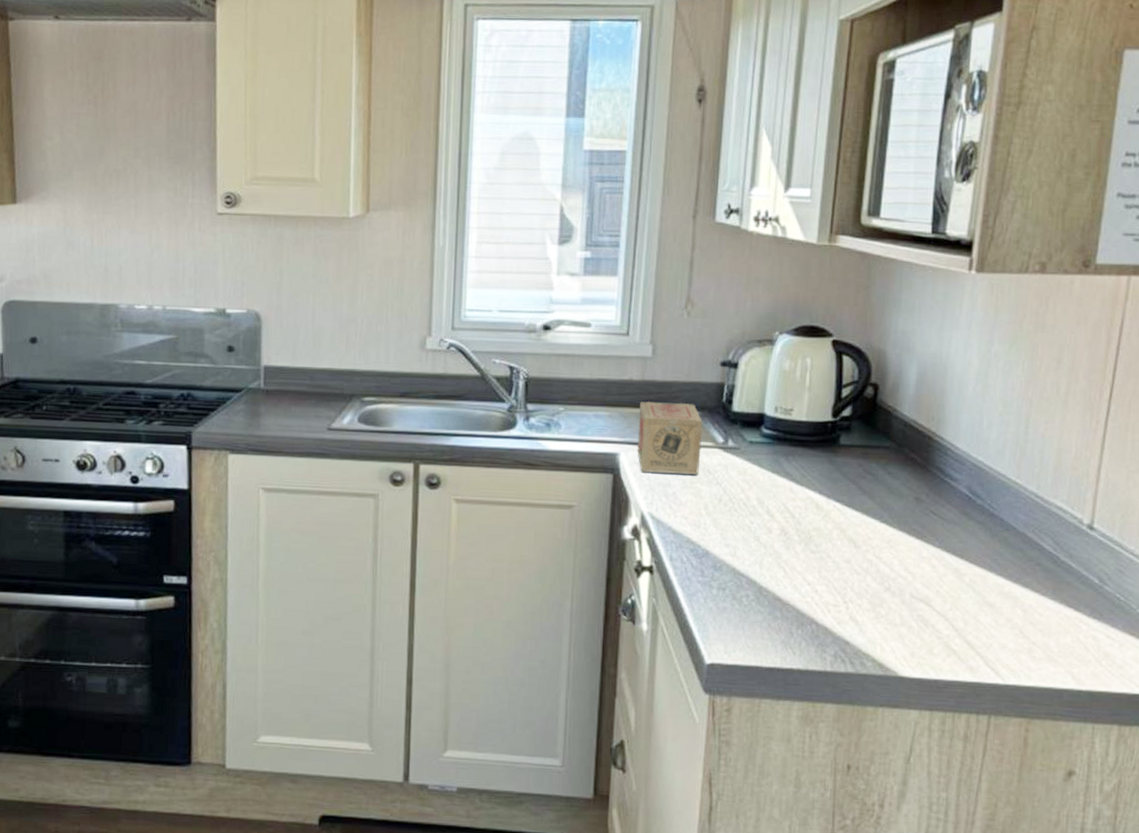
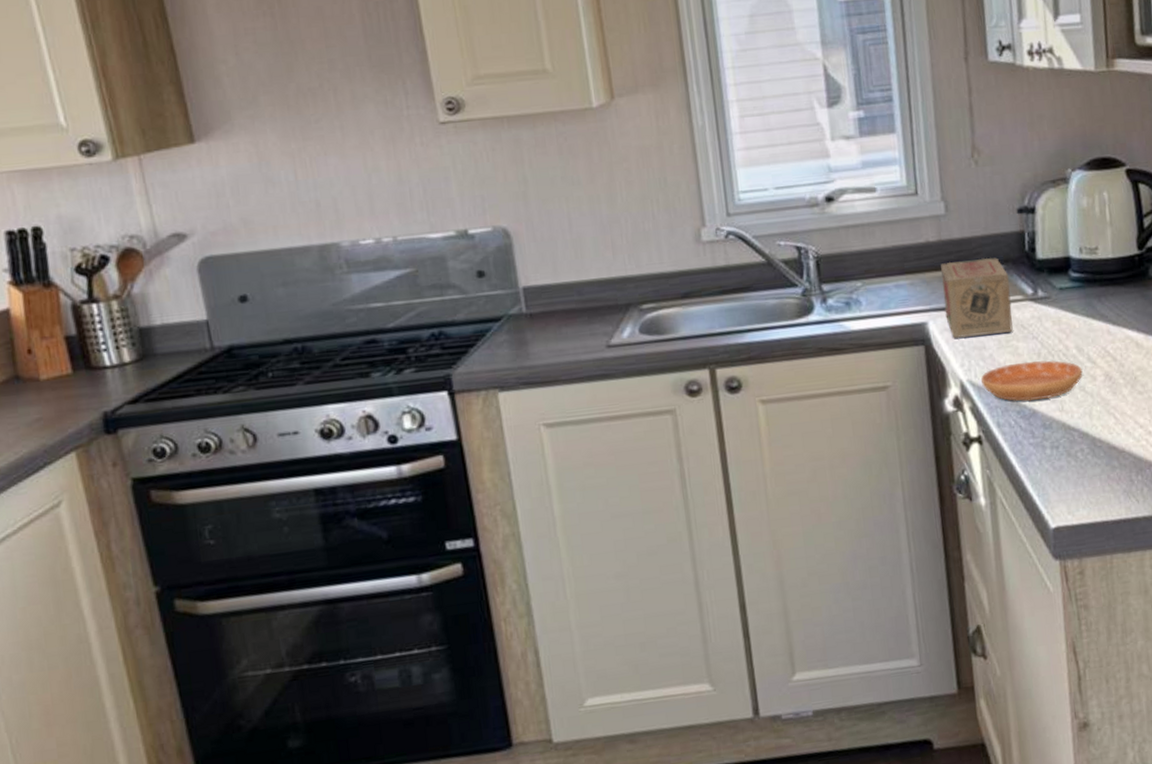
saucer: none [660,504,760,543] -> present [980,360,1083,402]

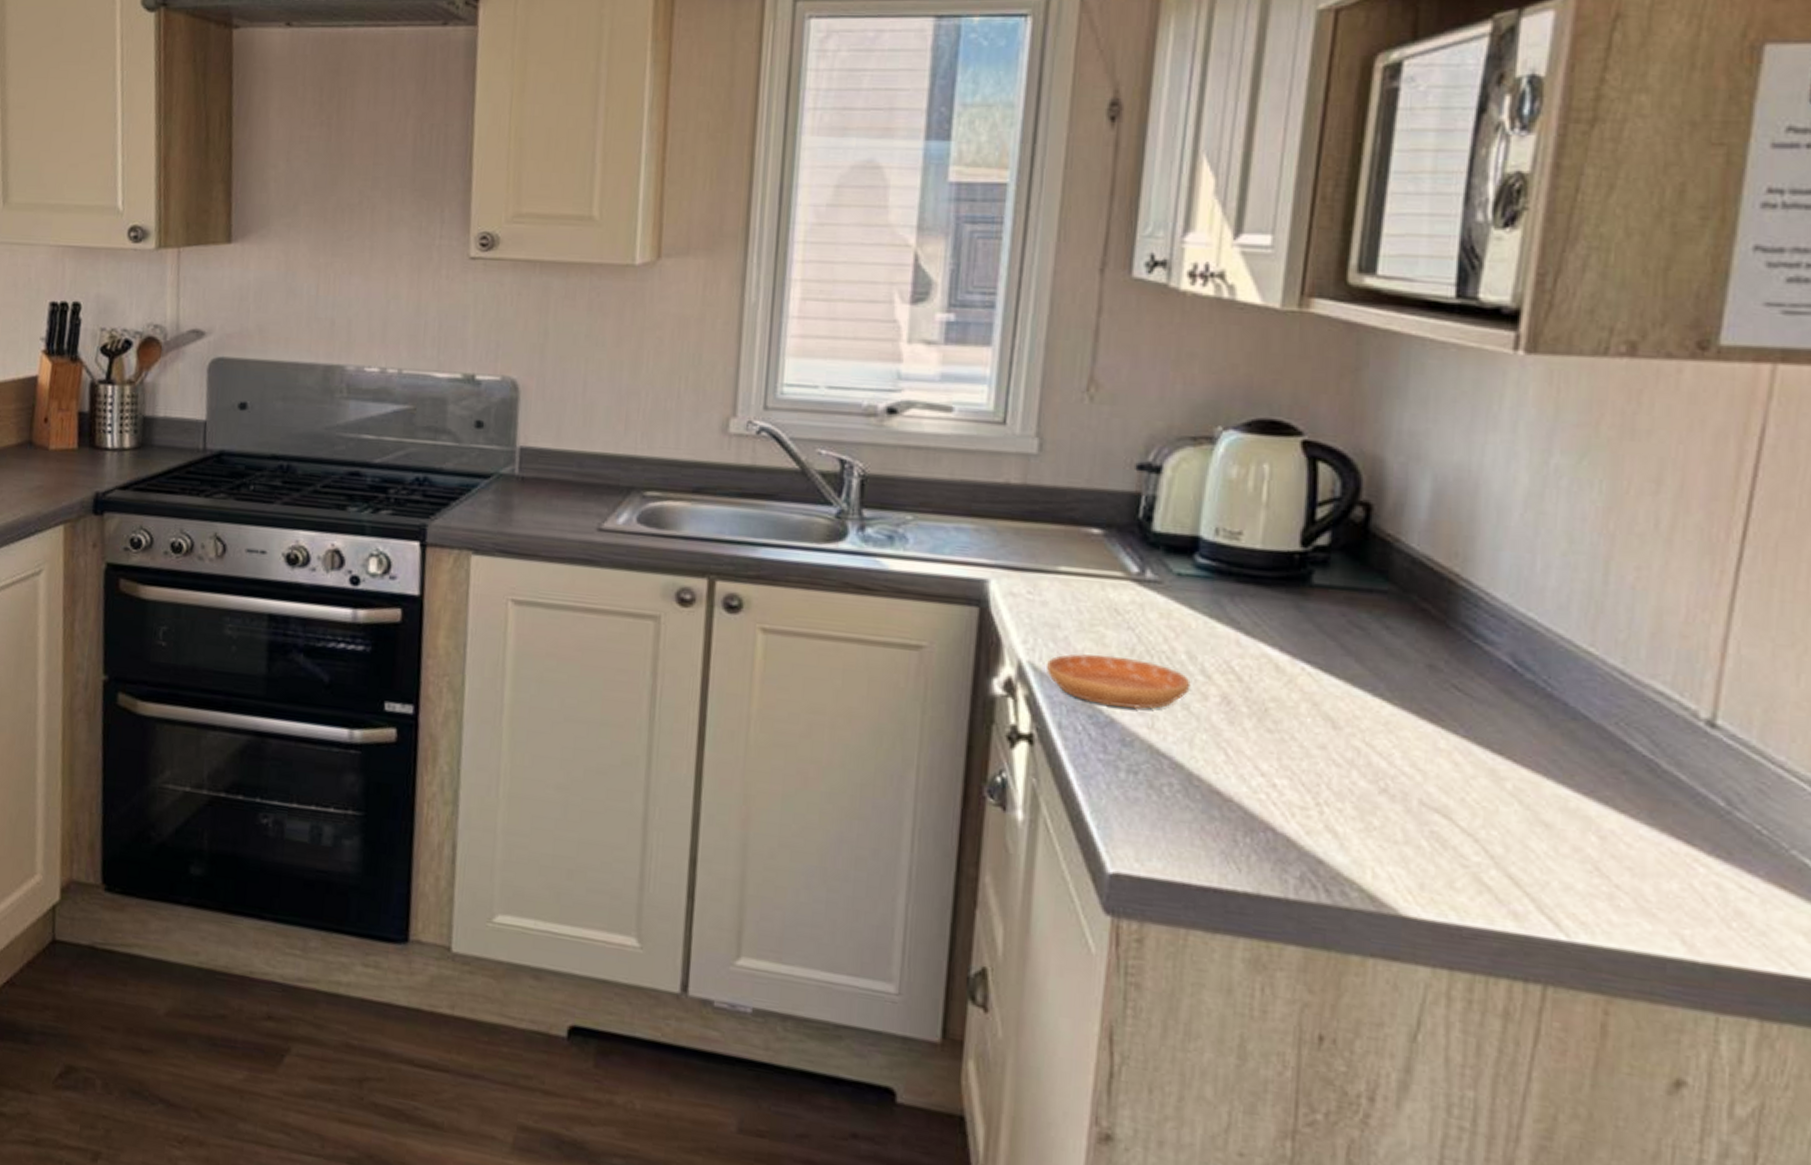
tea box: present [941,257,1013,338] -> none [1014,512,1110,615]

